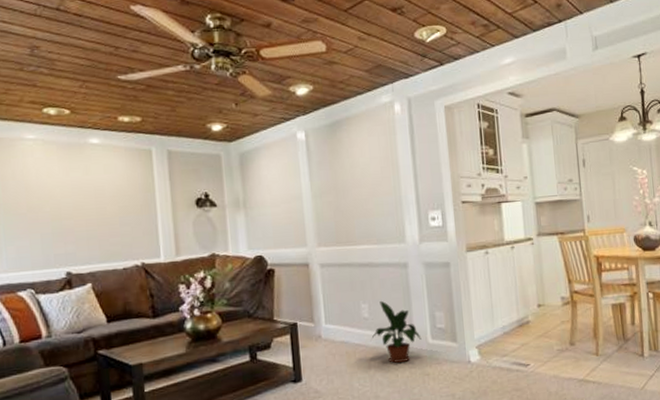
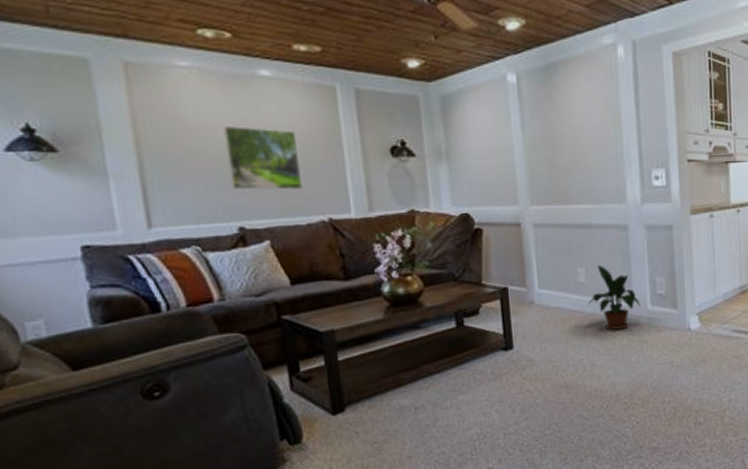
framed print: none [58,185,122,240] -> present [222,125,304,191]

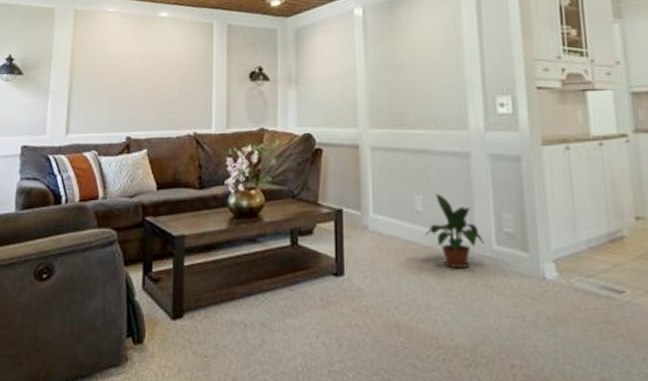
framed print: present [222,125,304,191] -> none [127,55,179,107]

